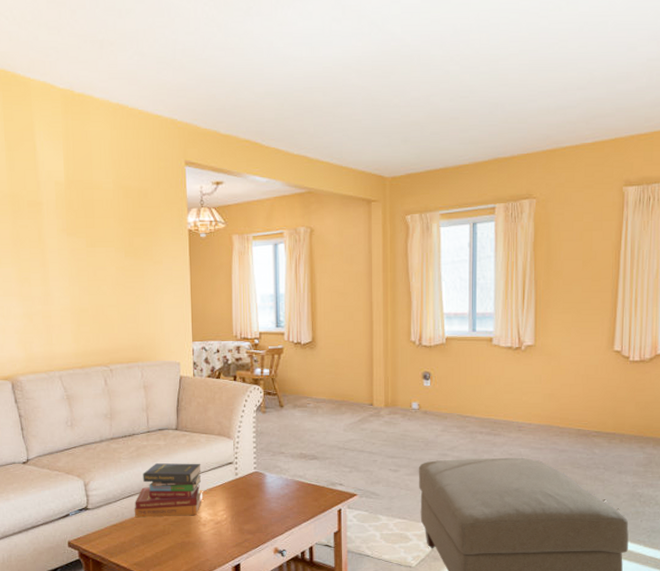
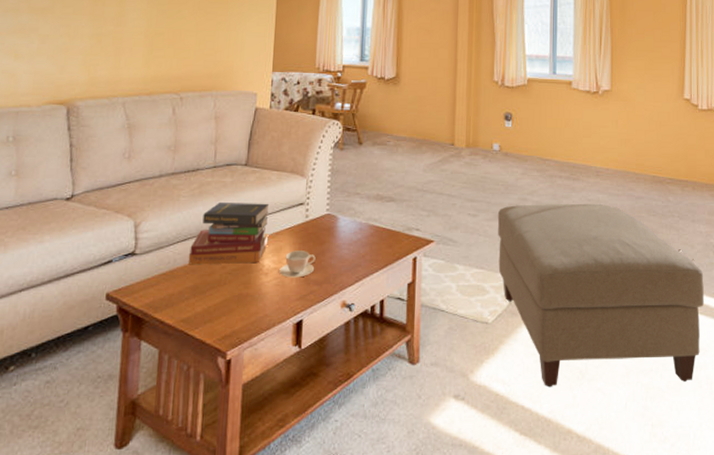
teacup: none [215,504,248,528] -> present [279,251,316,278]

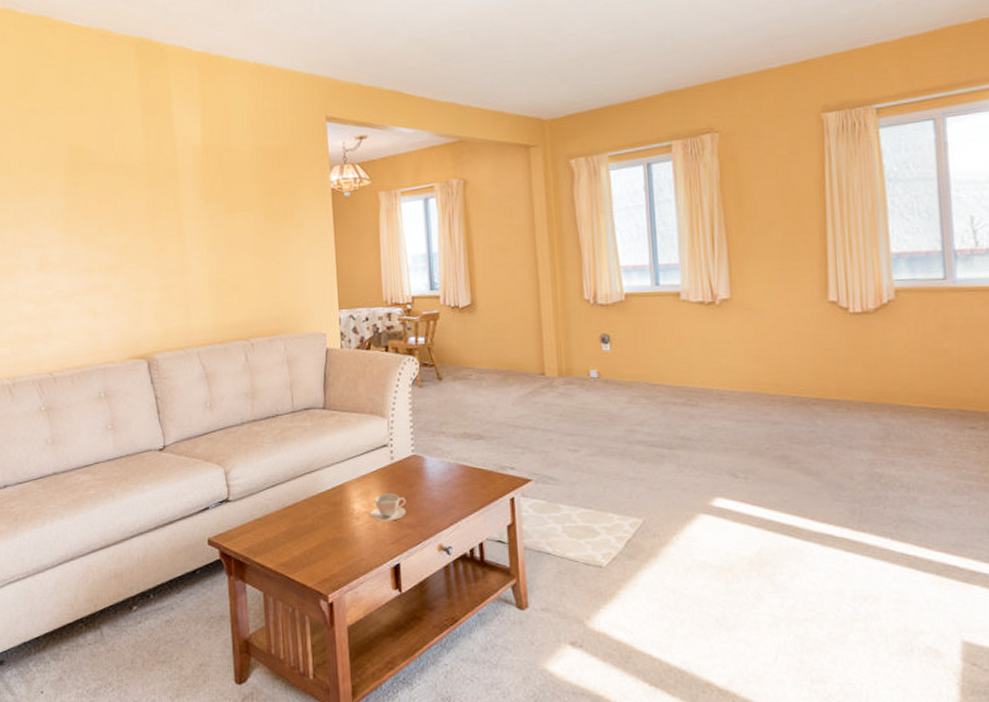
books: present [188,203,270,265] -> none [279,446,356,510]
ottoman: present [497,203,704,388] -> none [602,431,871,637]

